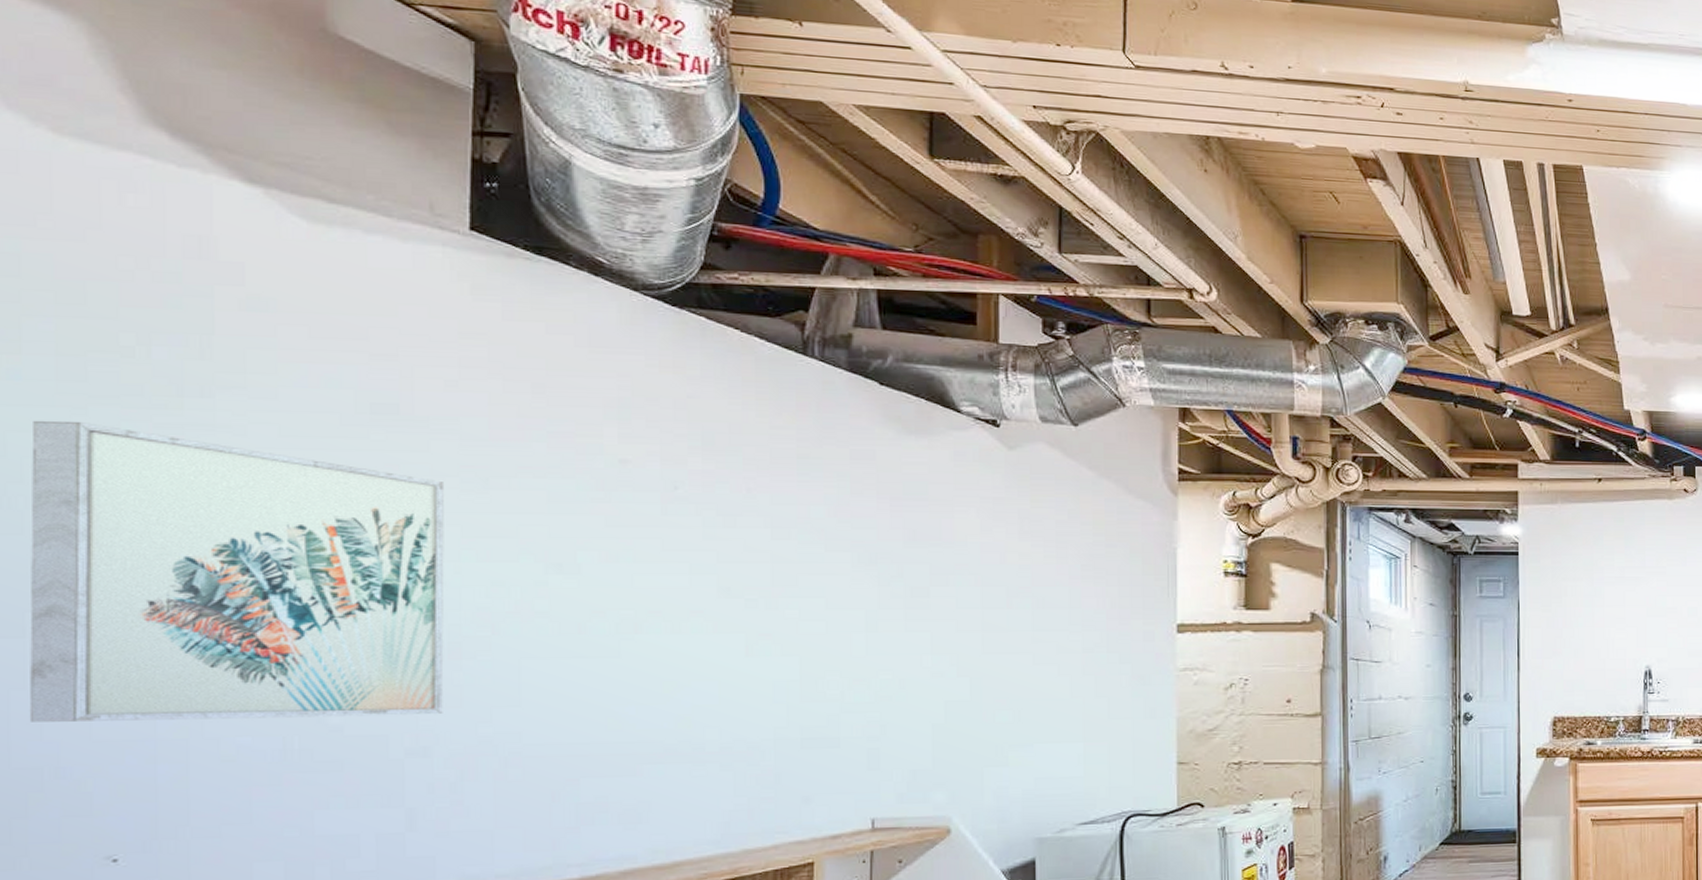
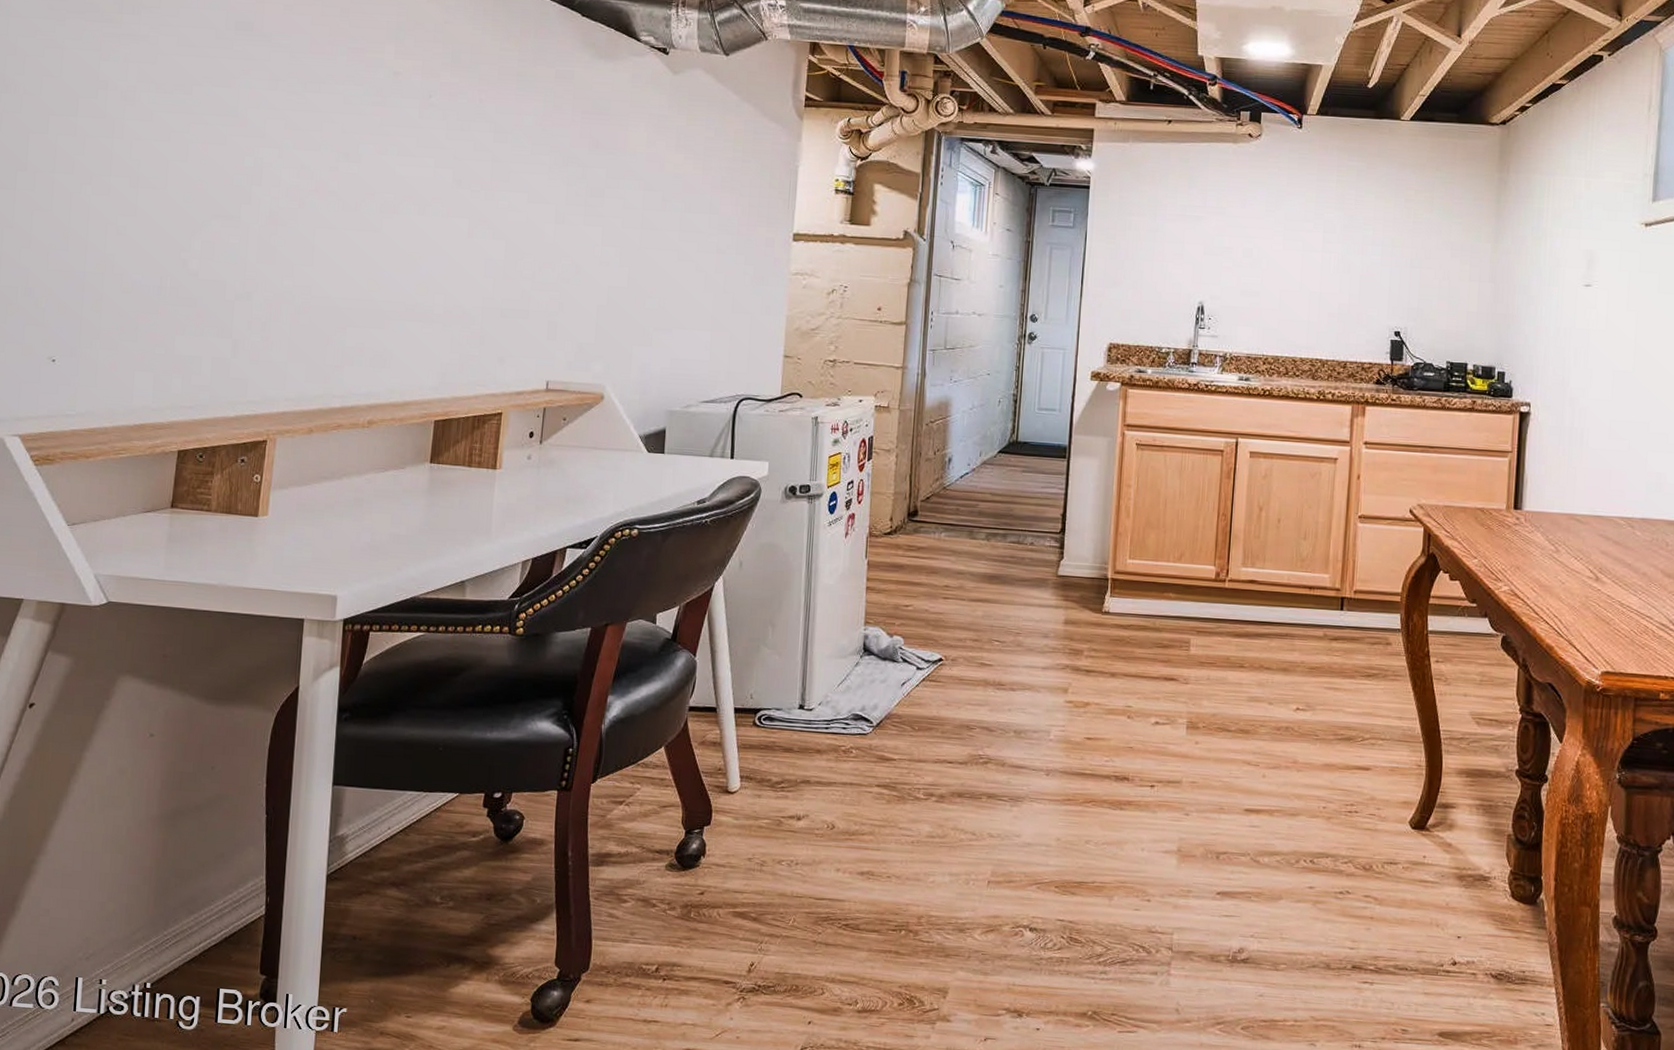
wall art: present [29,420,444,722] -> none [13,28,277,268]

